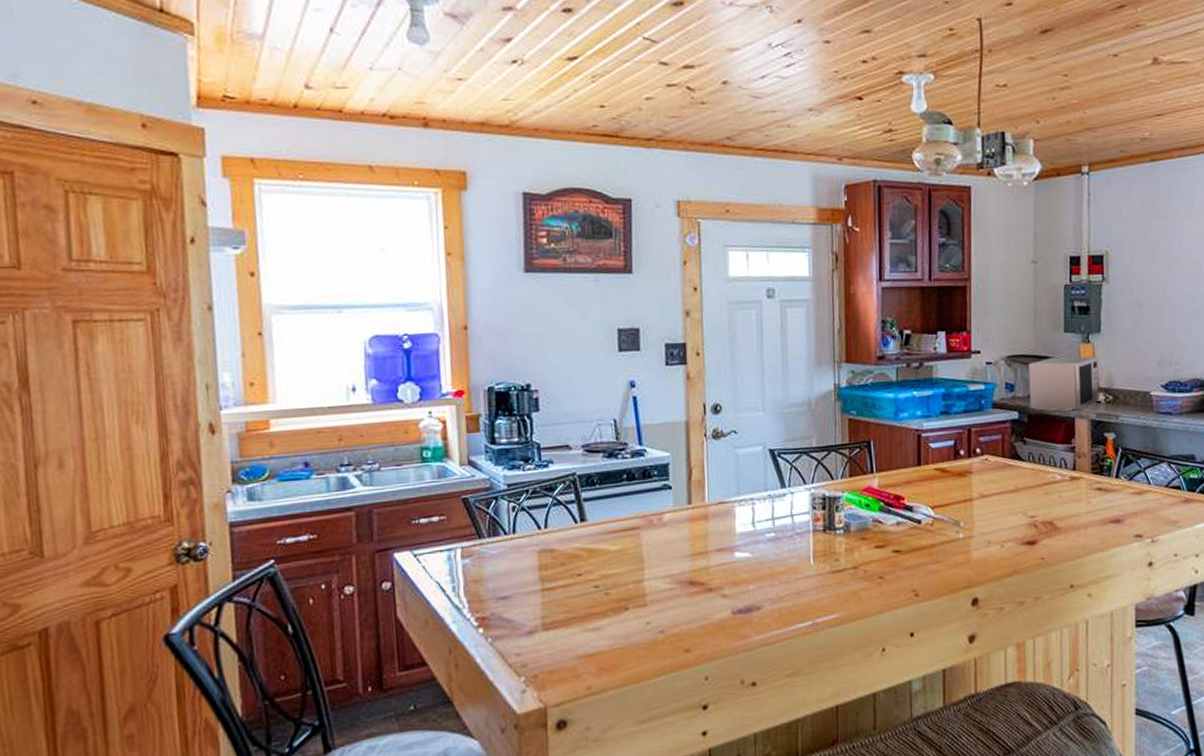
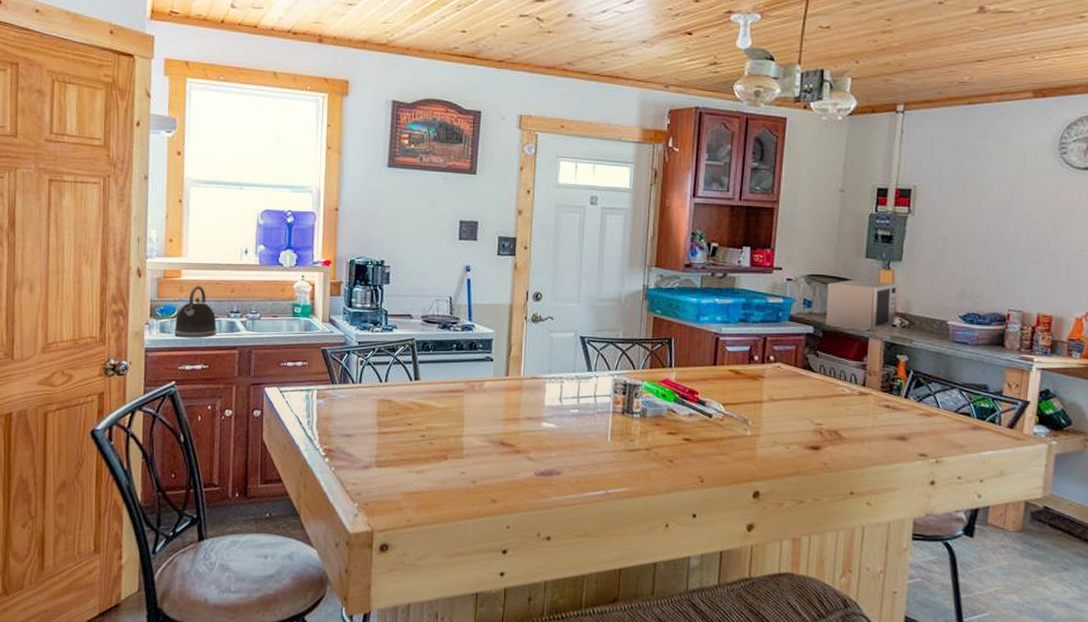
kettle: none [267,437,325,505] -> present [174,286,217,339]

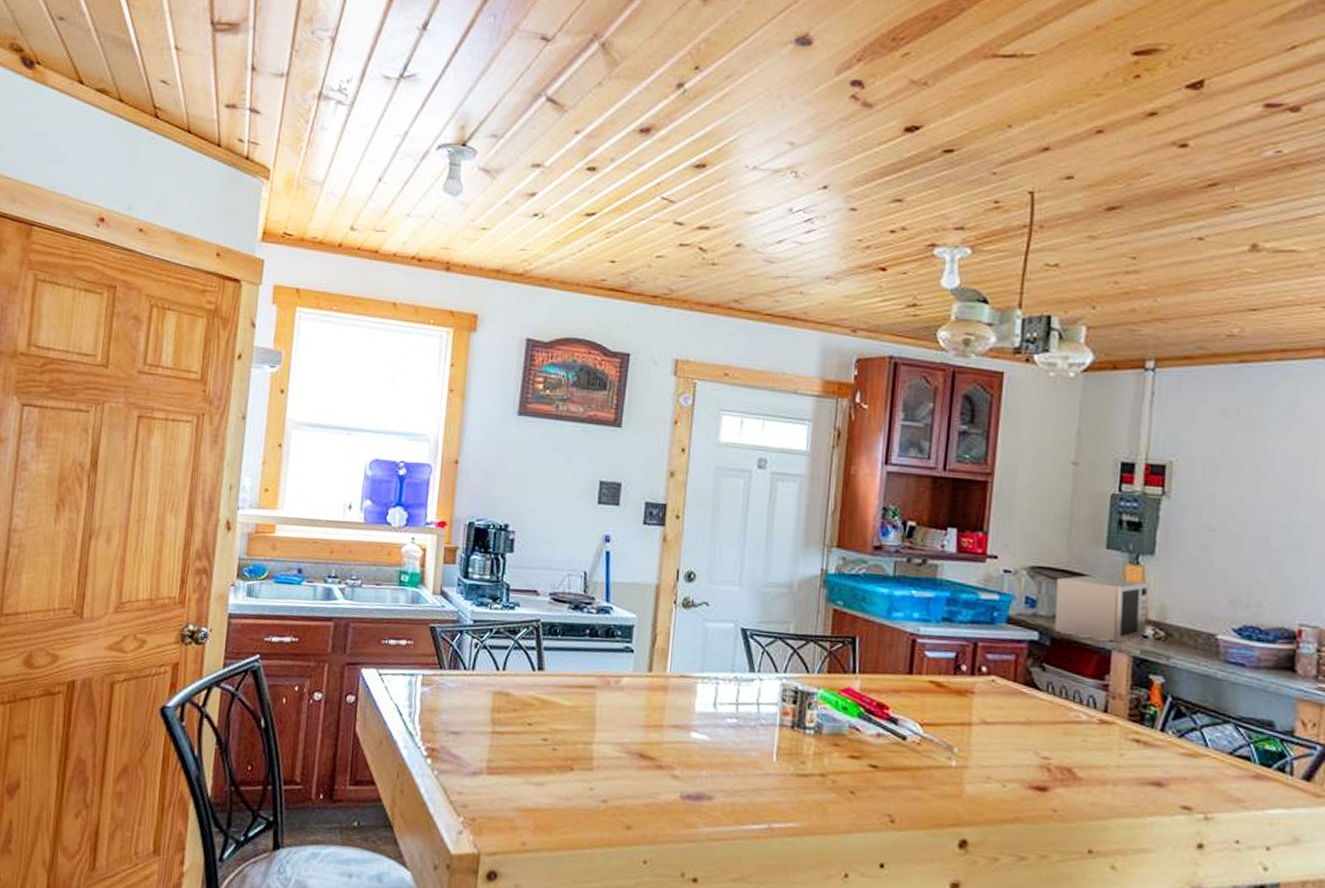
kettle: present [174,286,217,339] -> none [263,544,311,606]

